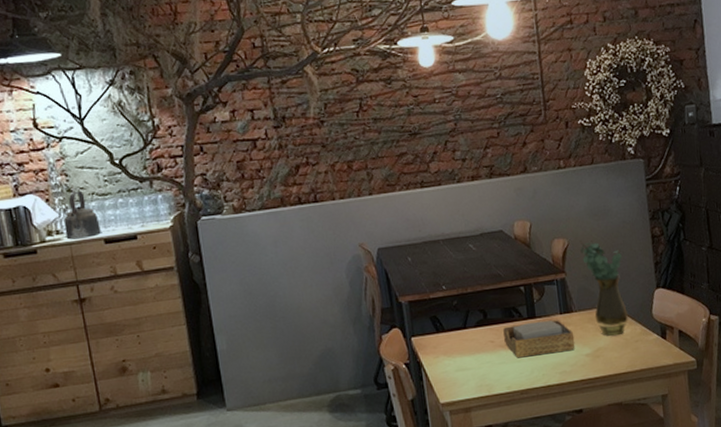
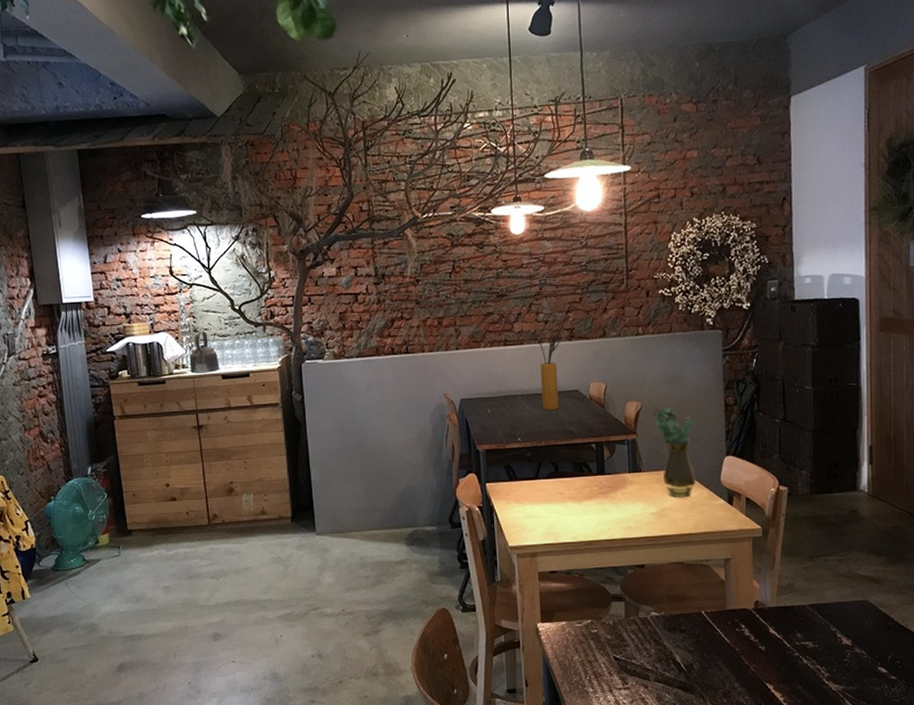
vase: none [453,157,485,255] -> present [535,319,566,411]
napkin holder: present [503,319,575,358] -> none [573,477,642,511]

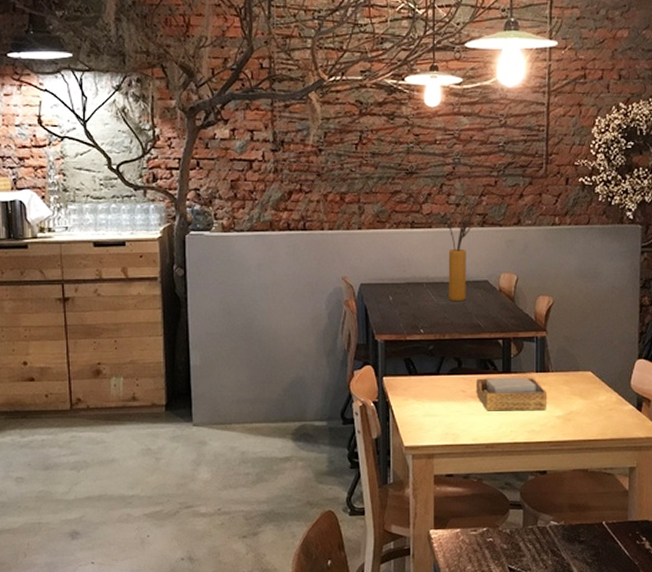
kettle: present [189,331,220,374] -> none [57,191,91,239]
napkin holder: none [573,477,642,511] -> present [476,377,548,411]
vase: present [652,404,696,497] -> none [565,301,607,400]

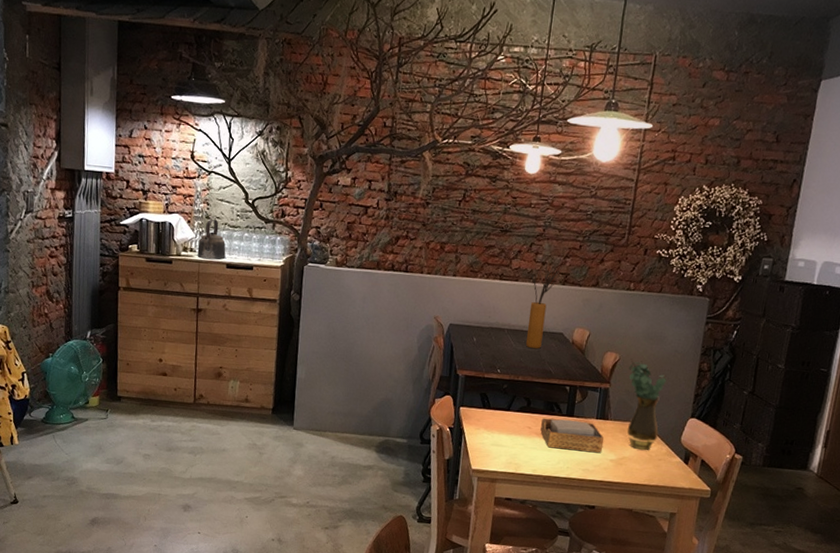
kettle: none [57,191,91,239] -> present [197,219,226,260]
vase: none [565,301,607,400] -> present [626,358,667,450]

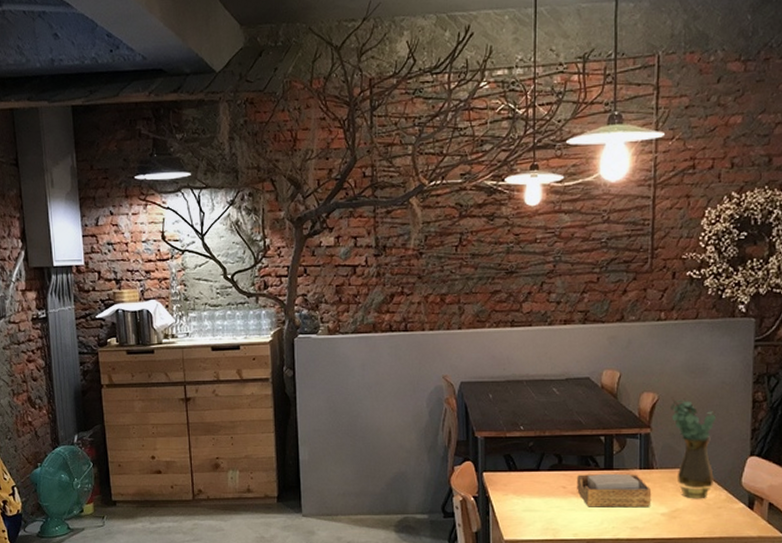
kettle: present [197,219,226,260] -> none [179,300,209,344]
vase: present [525,261,562,349] -> none [545,300,580,399]

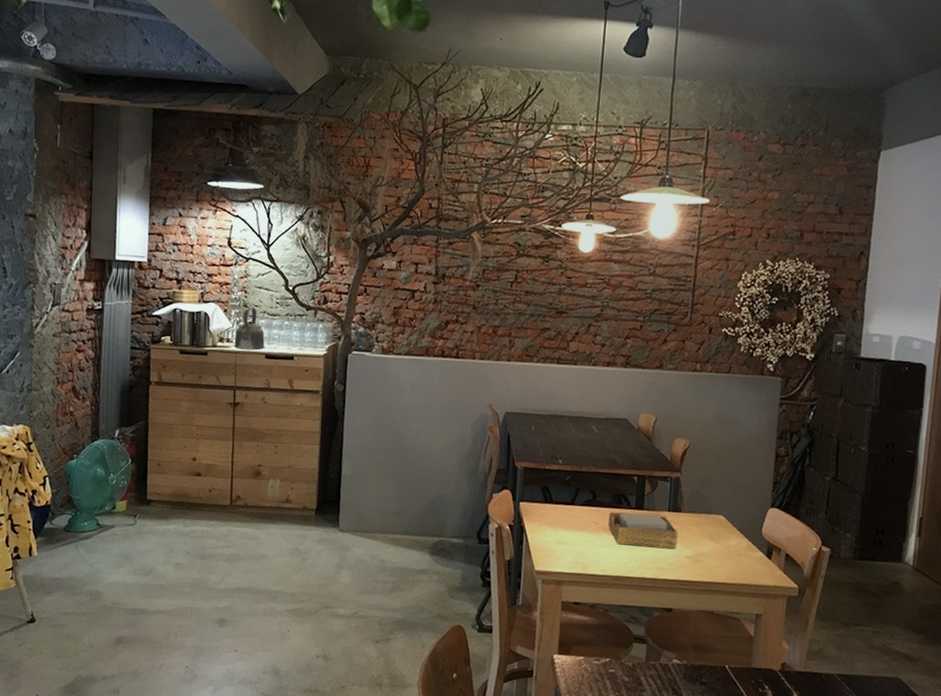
kettle: none [179,300,209,344] -> present [234,307,265,351]
vase: present [670,397,716,498] -> none [700,444,742,544]

